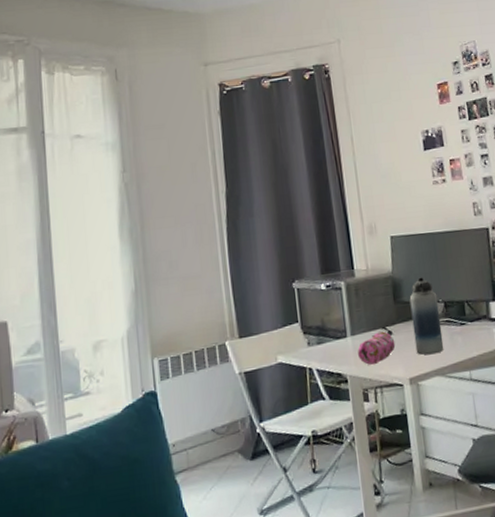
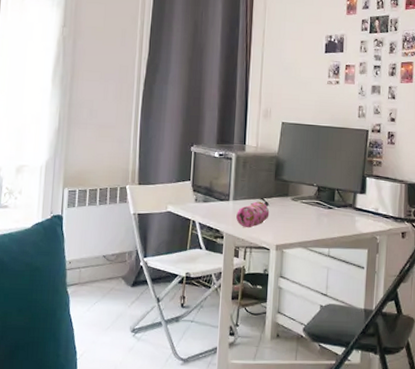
water bottle: present [409,277,444,355] -> none [286,161,313,229]

